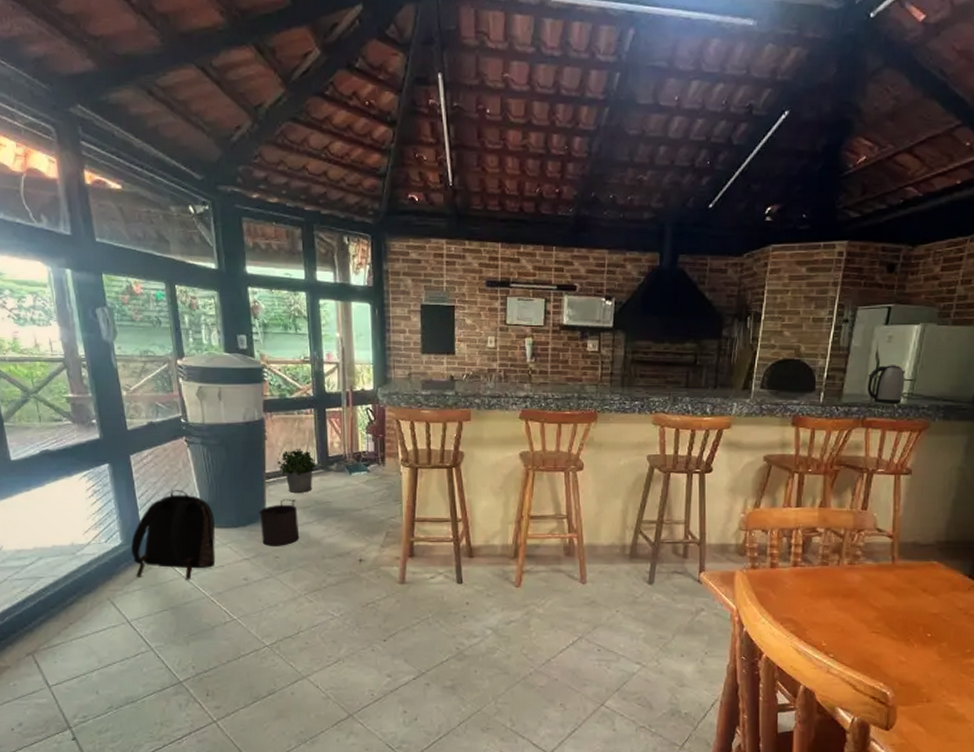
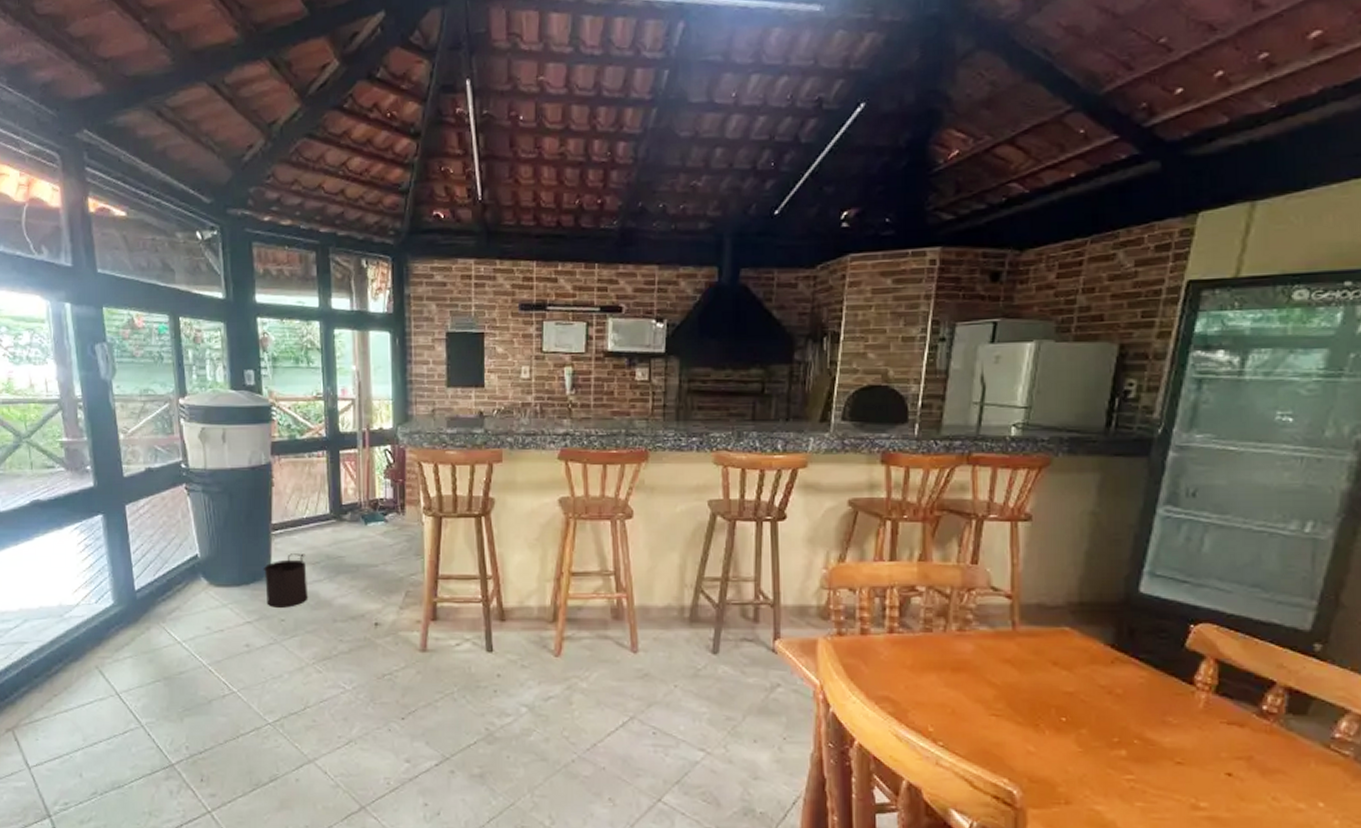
backpack: present [131,489,216,580] -> none [124,542,216,646]
potted plant: present [277,449,317,493] -> none [285,496,329,546]
kettle: present [867,365,905,404] -> none [971,390,1018,436]

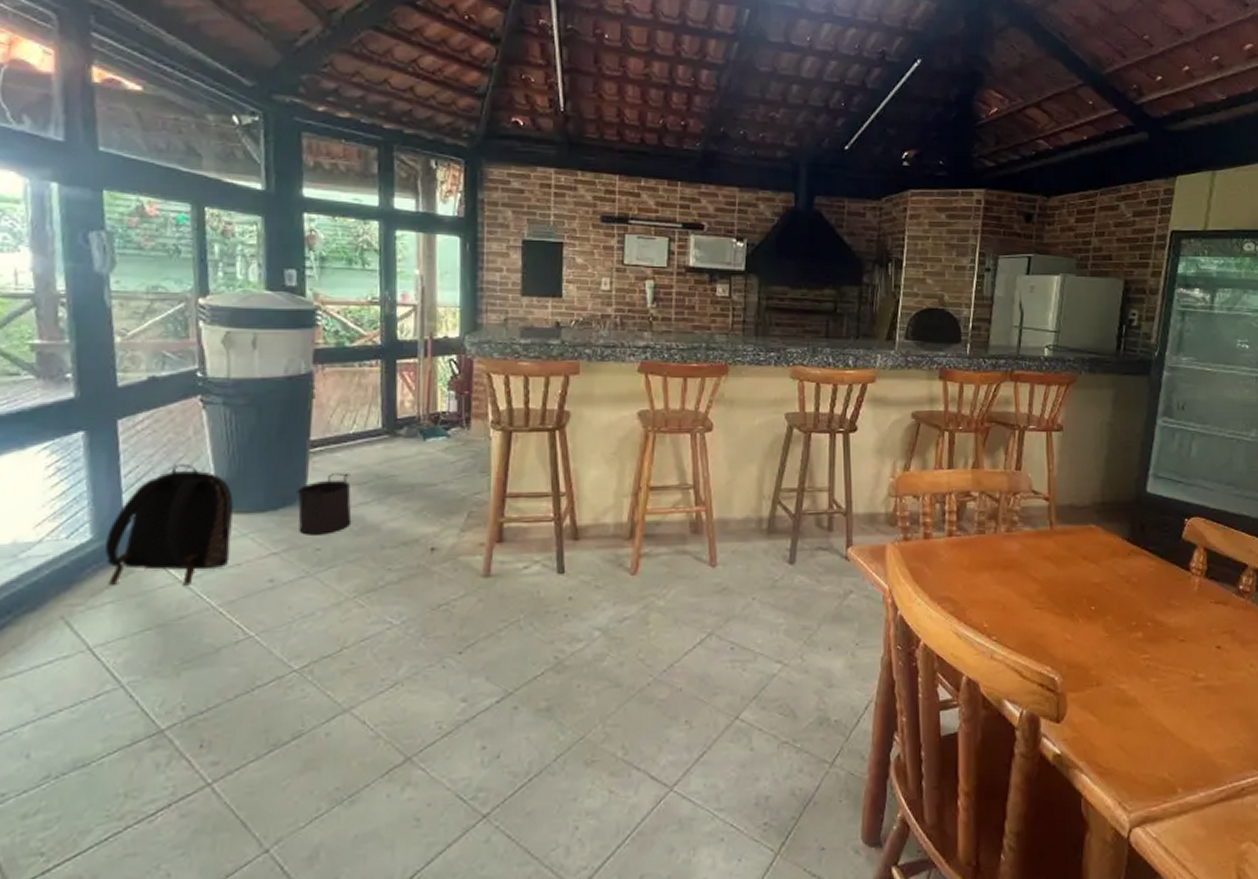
backpack: none [124,542,216,646] -> present [105,463,235,586]

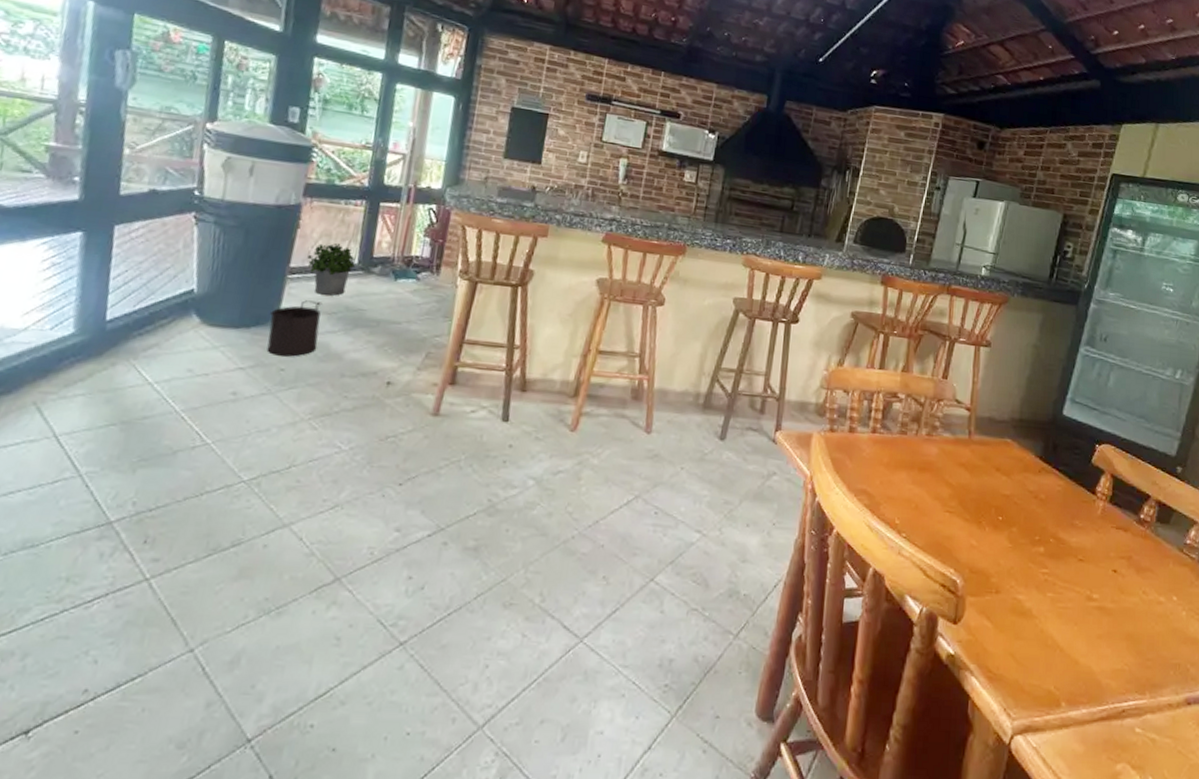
backpack: present [105,463,235,586] -> none [82,273,211,388]
potted plant: none [327,409,380,465] -> present [307,243,356,296]

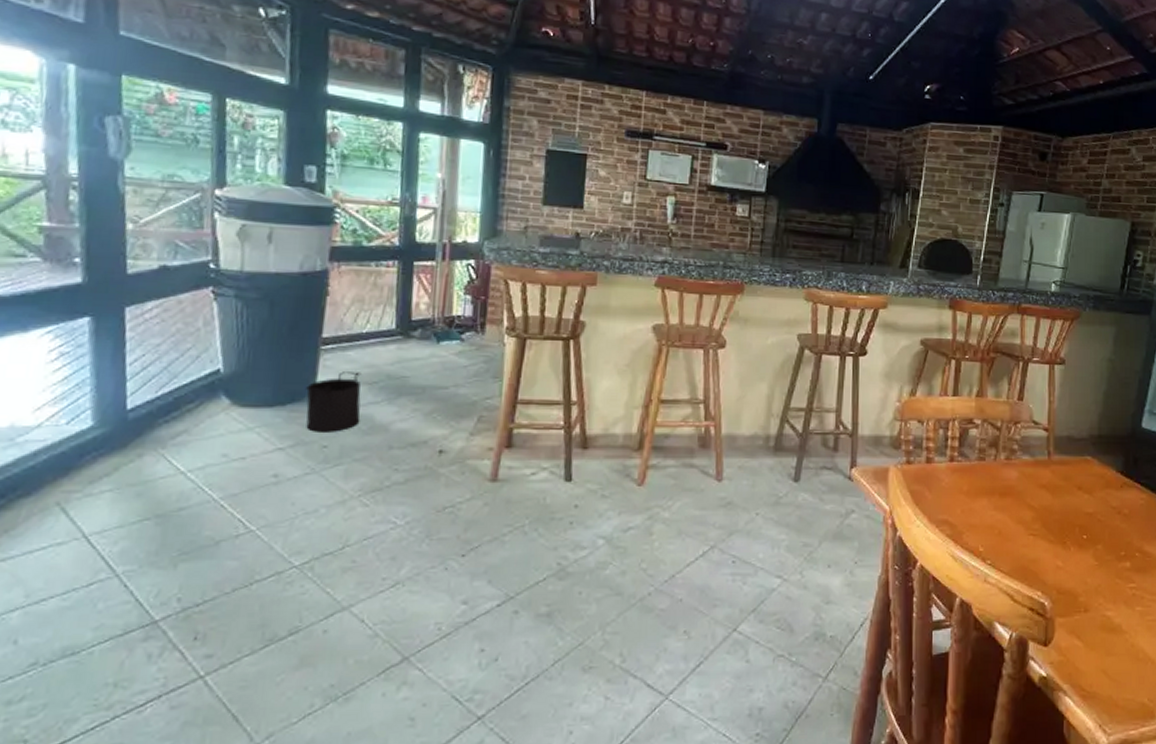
potted plant: present [307,243,356,296] -> none [340,309,394,364]

